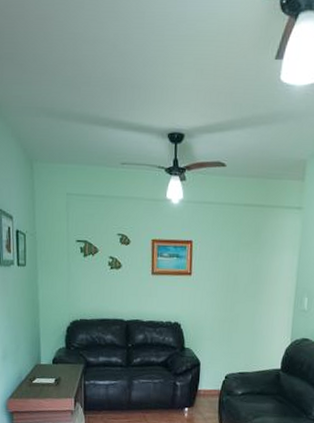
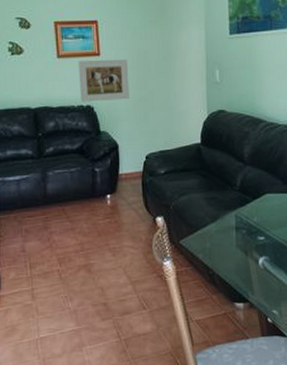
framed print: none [169,279,218,320] -> present [78,59,129,102]

